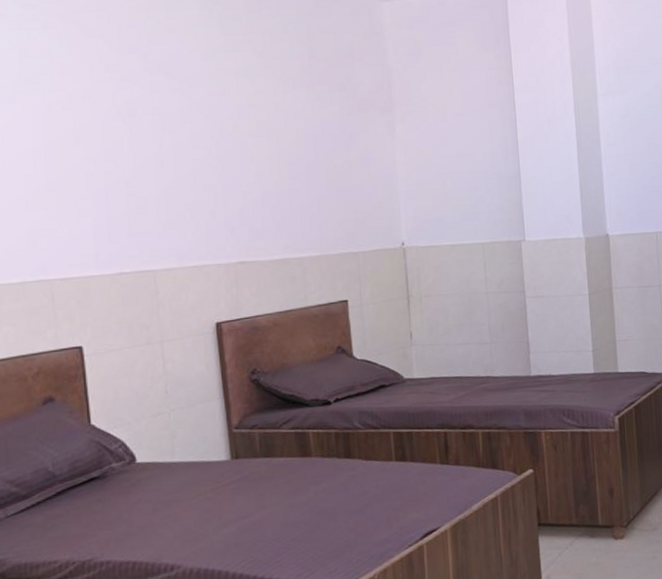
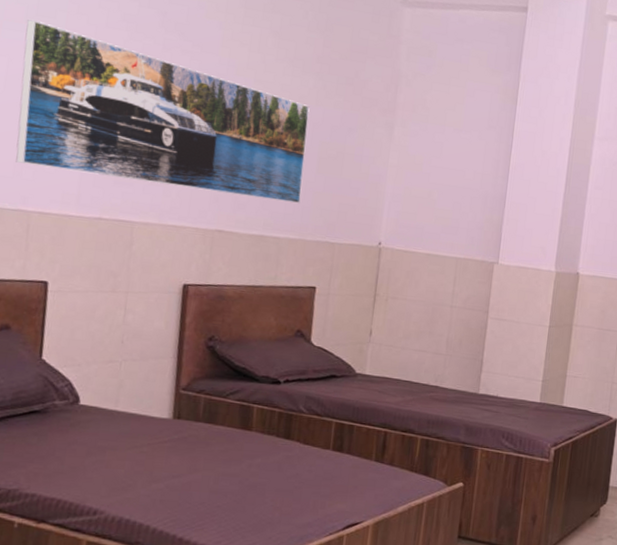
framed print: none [12,88,316,234] -> present [16,19,310,204]

